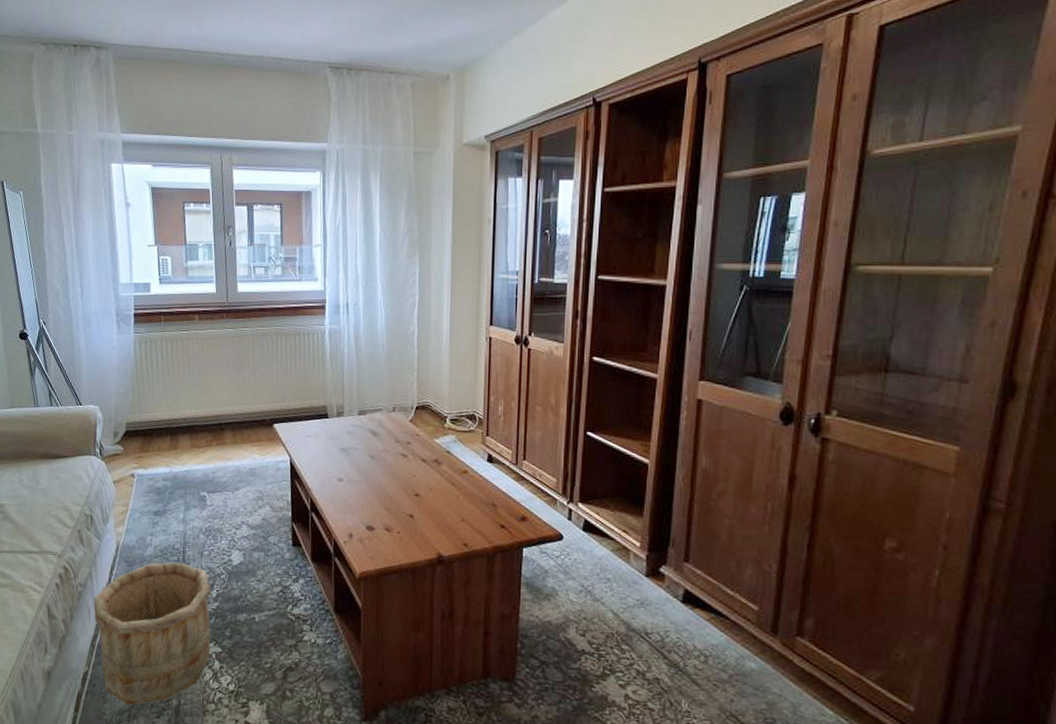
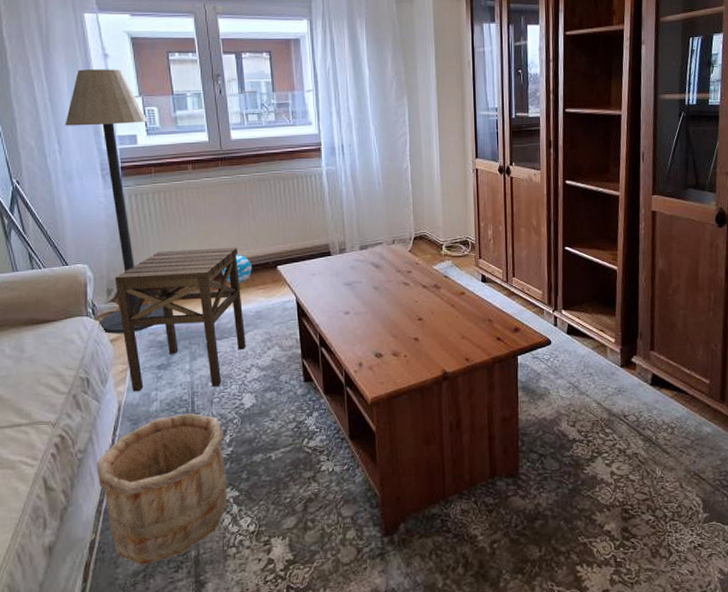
floor lamp: none [88,218,164,476] -> present [65,69,165,334]
side table: none [121,399,239,539] -> present [114,247,246,392]
decorative ball: none [220,409,250,438] -> present [222,255,253,283]

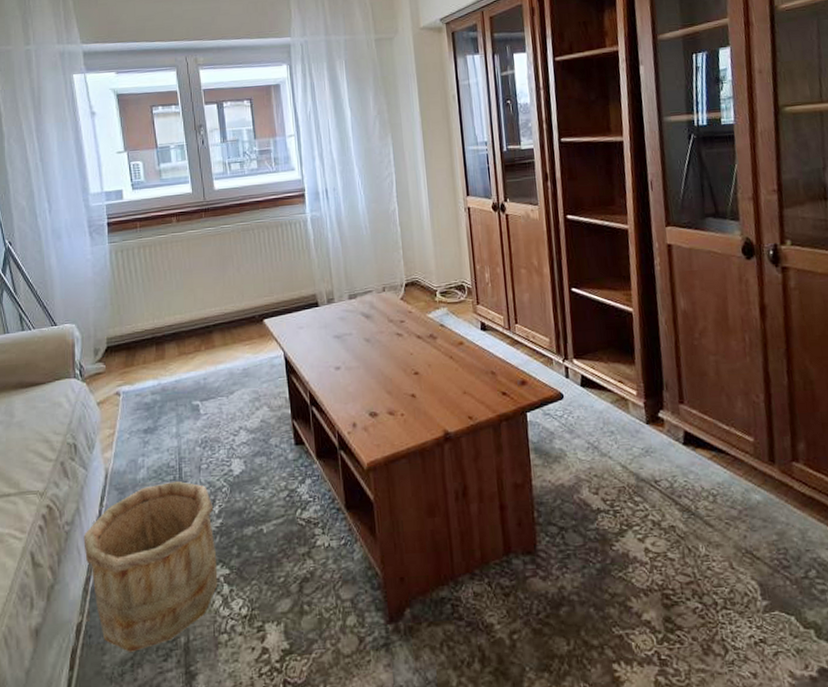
floor lamp: present [65,69,165,334] -> none [54,126,151,396]
side table: present [114,247,246,392] -> none [101,300,234,459]
decorative ball: present [222,255,253,283] -> none [207,309,239,339]

